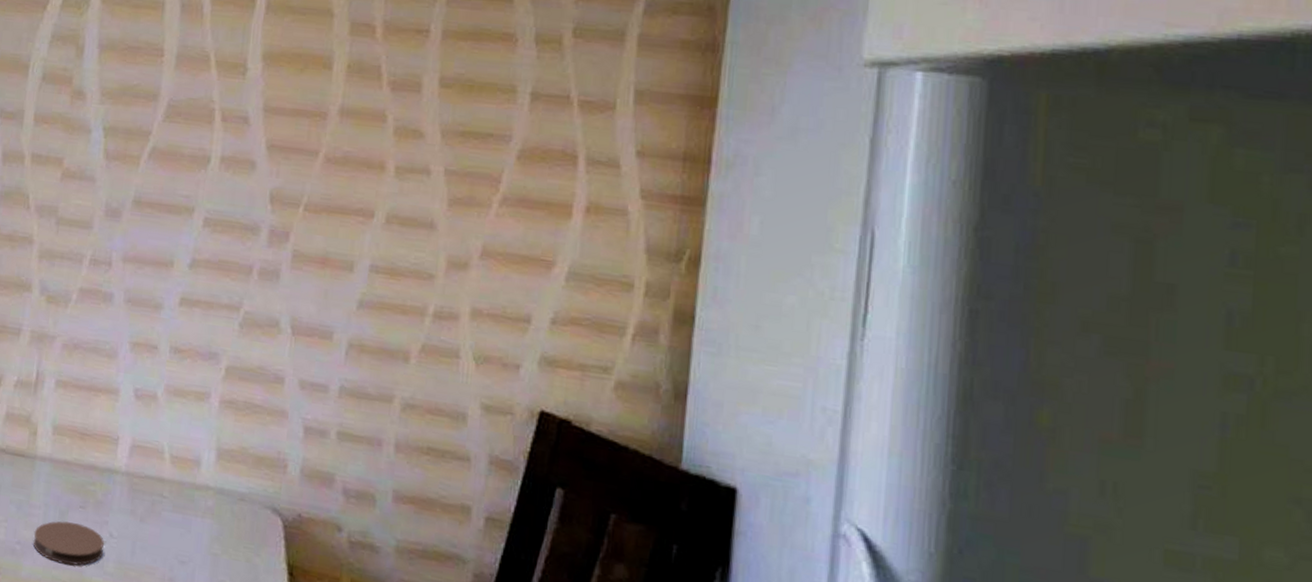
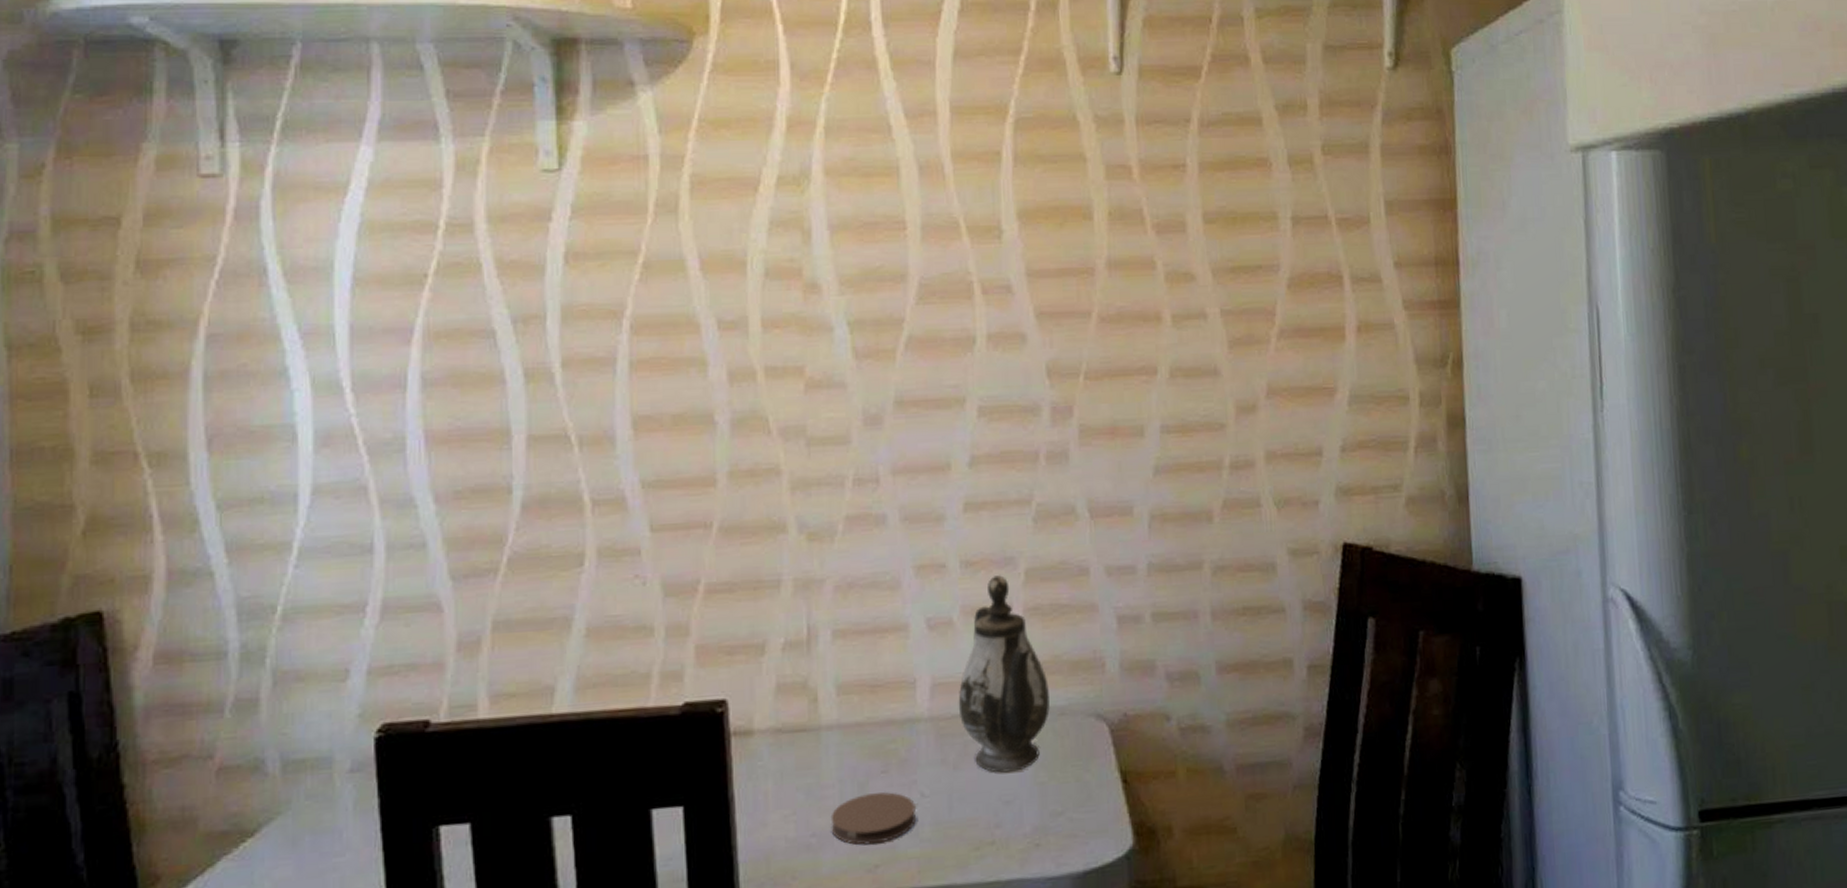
teapot: none [151,365,233,538] -> present [958,575,1051,773]

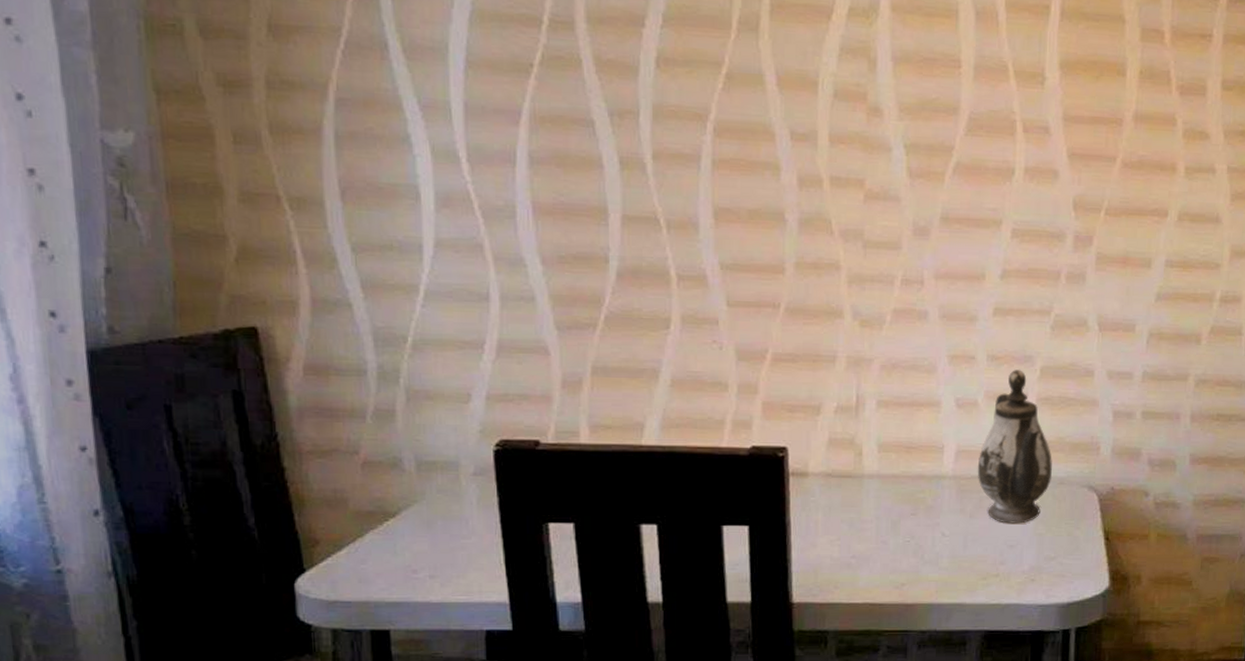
coaster: present [830,792,917,845] -> none [868,530,938,568]

